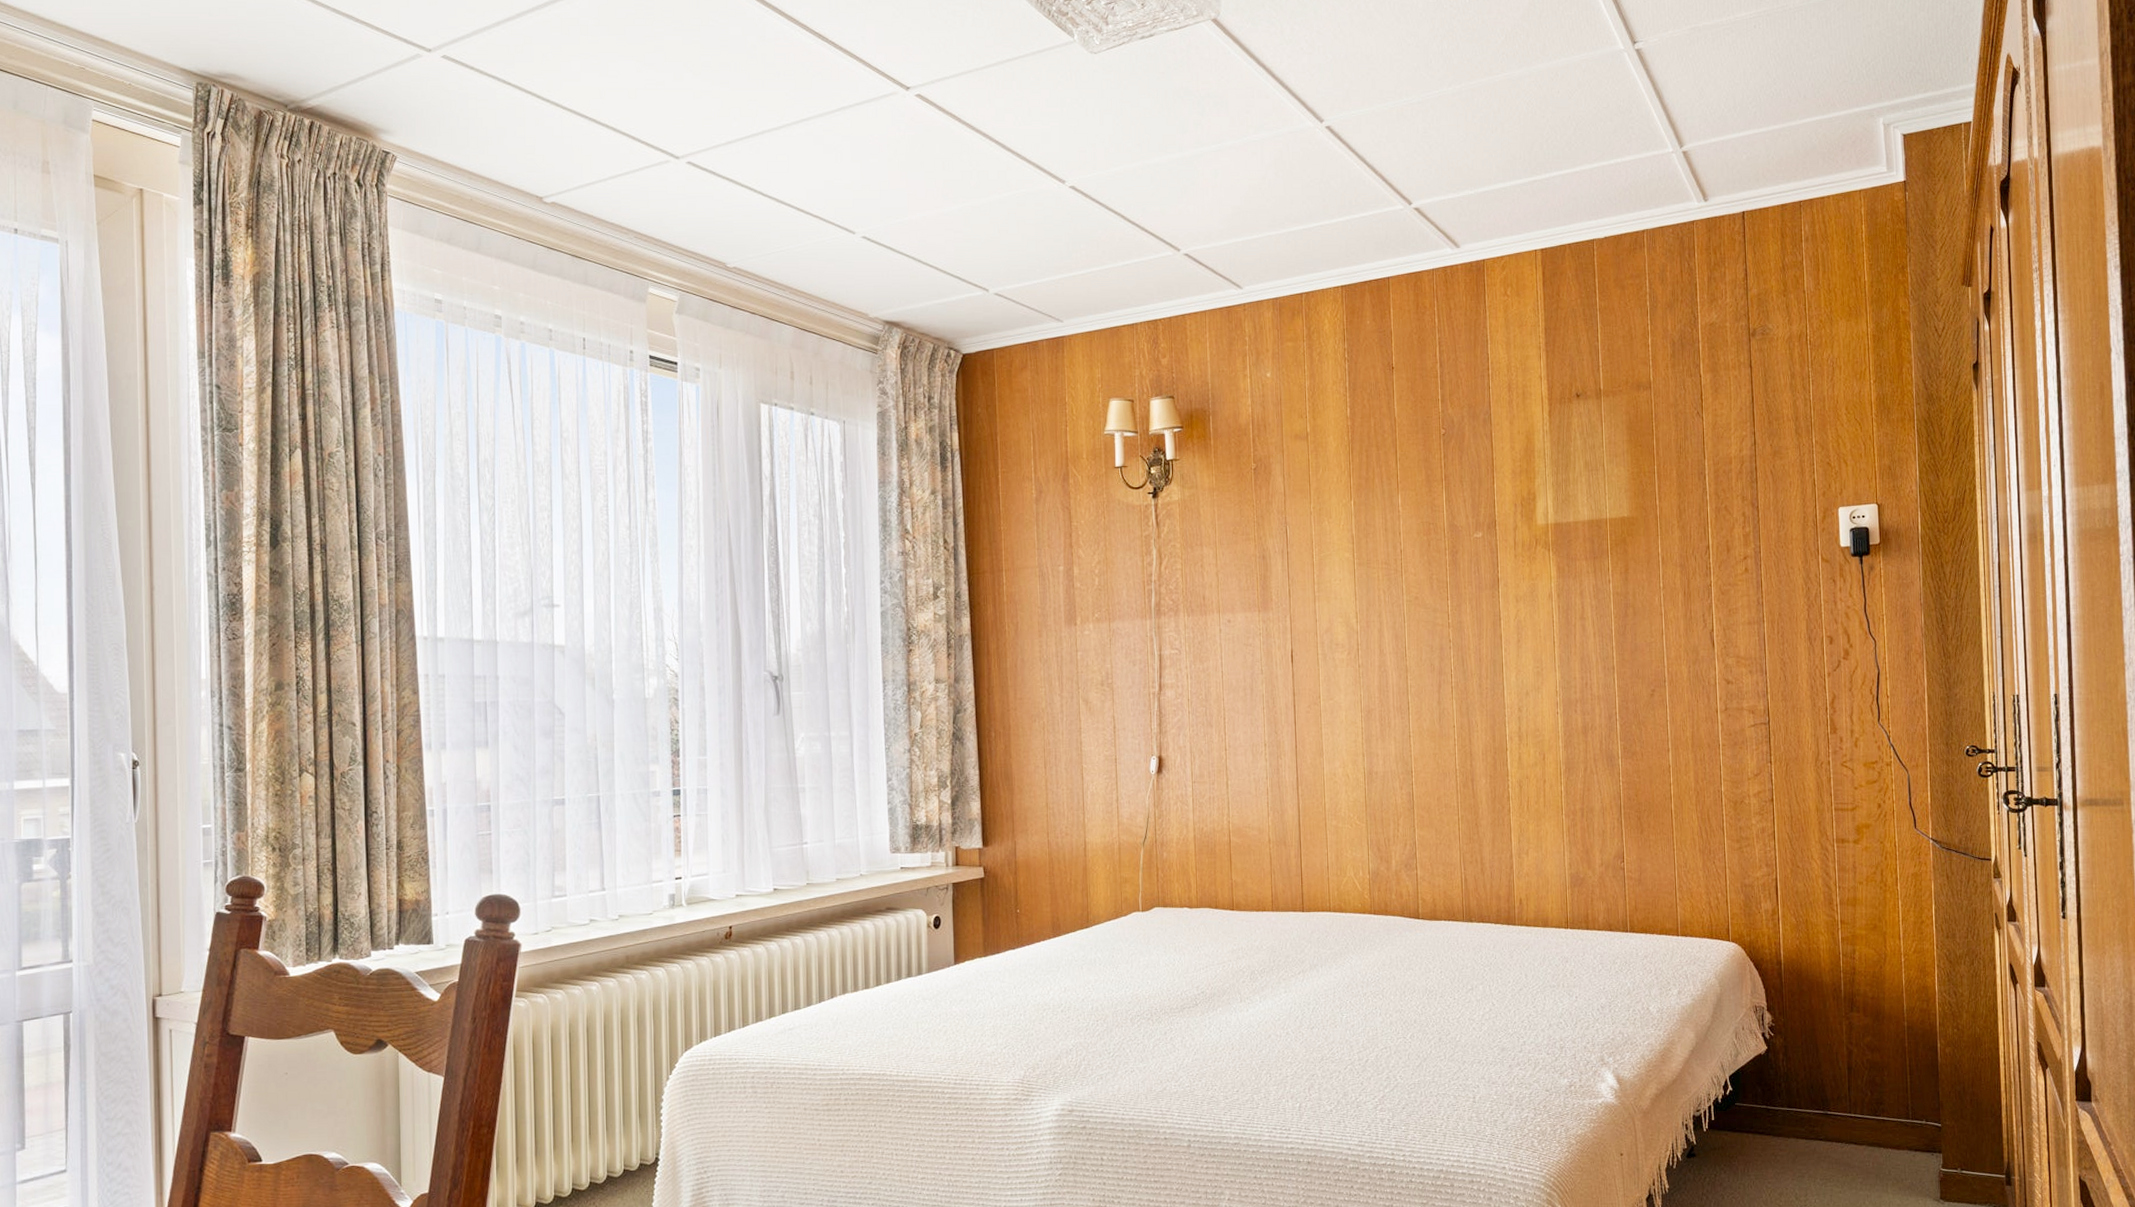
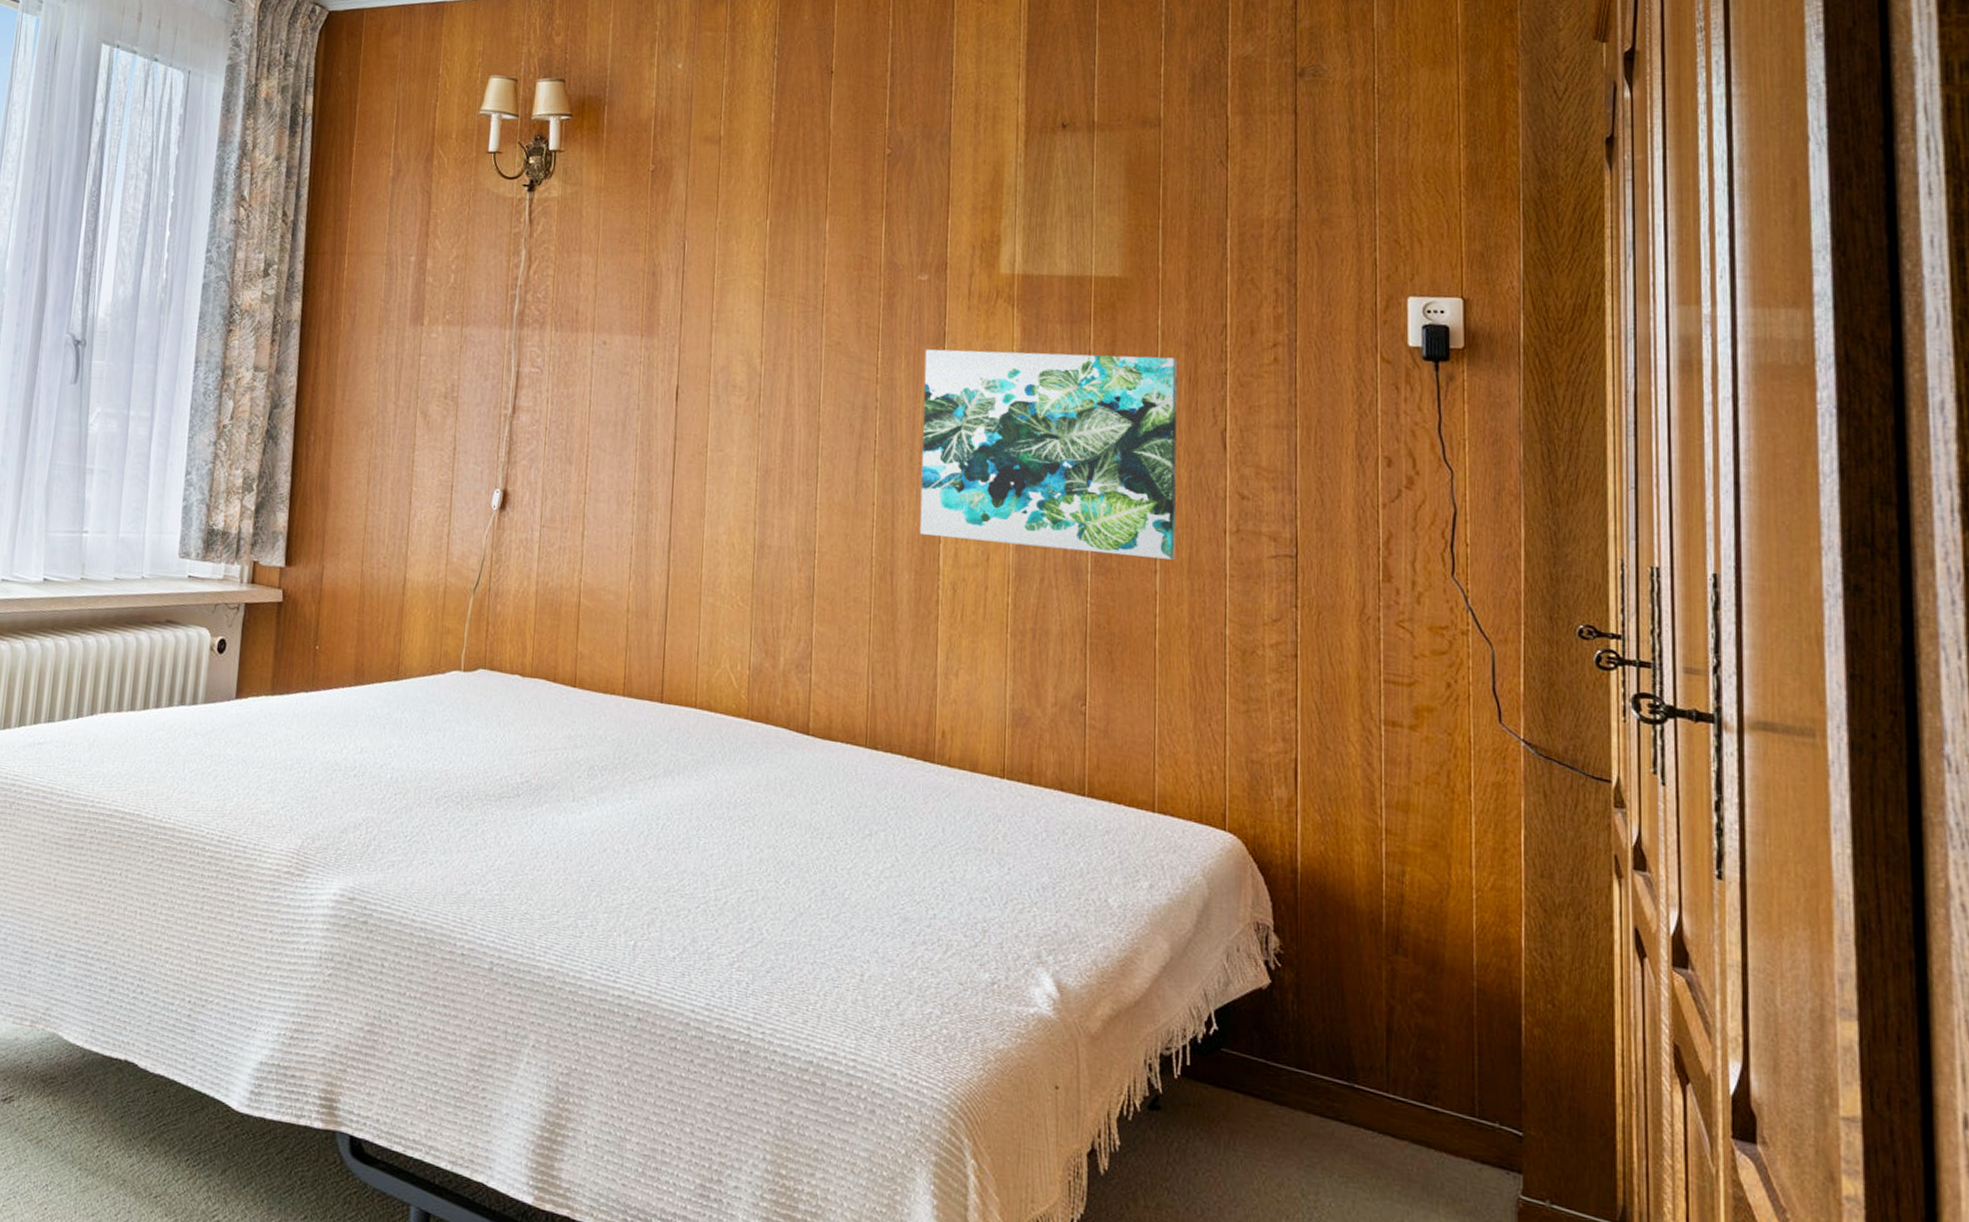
wall art: none [1484,578,1682,747] -> present [919,349,1178,560]

